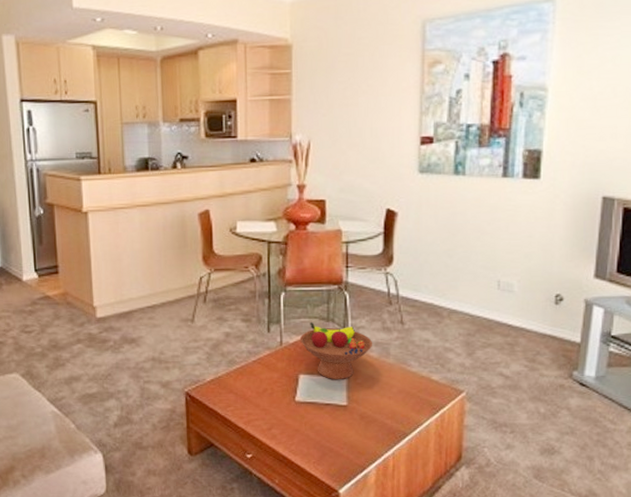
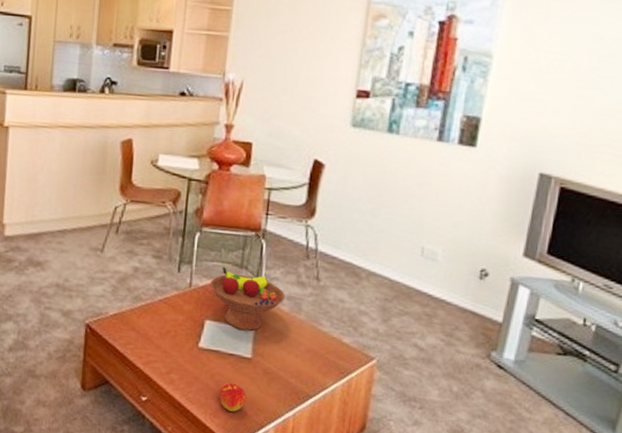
apple: none [320,431,347,458] -> present [219,382,247,412]

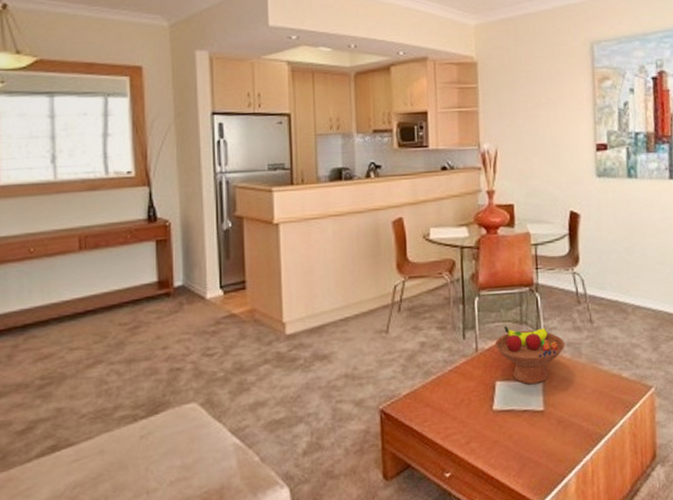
apple: present [219,382,247,412] -> none [519,439,546,469]

